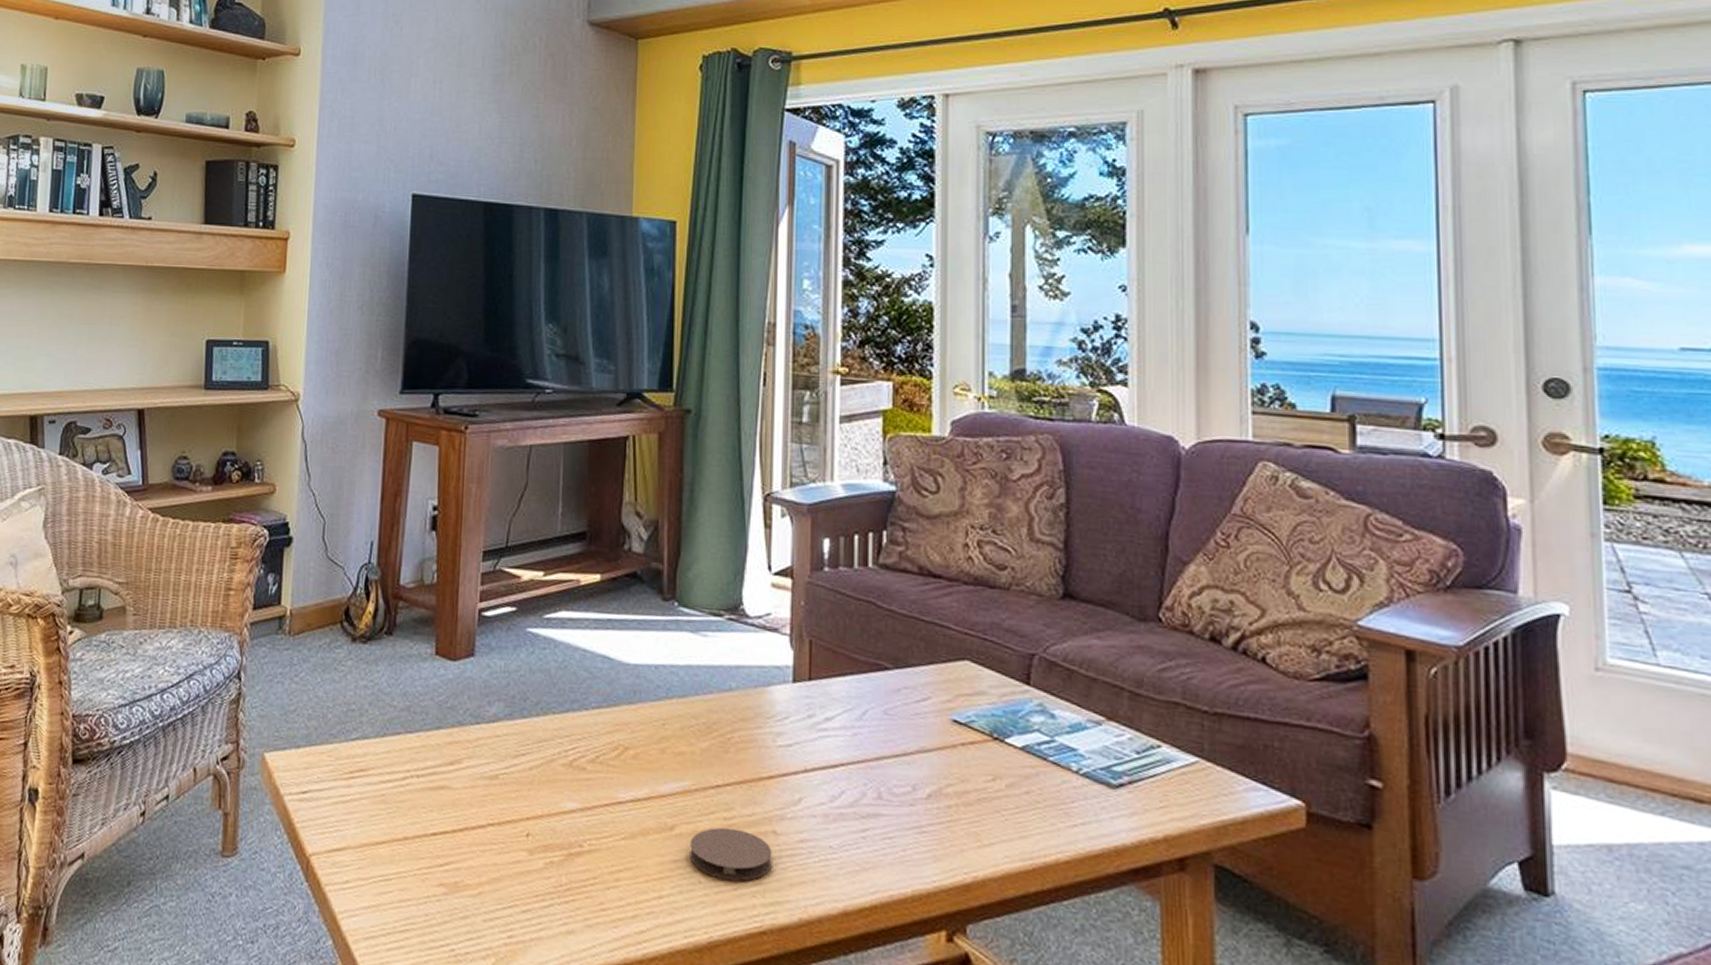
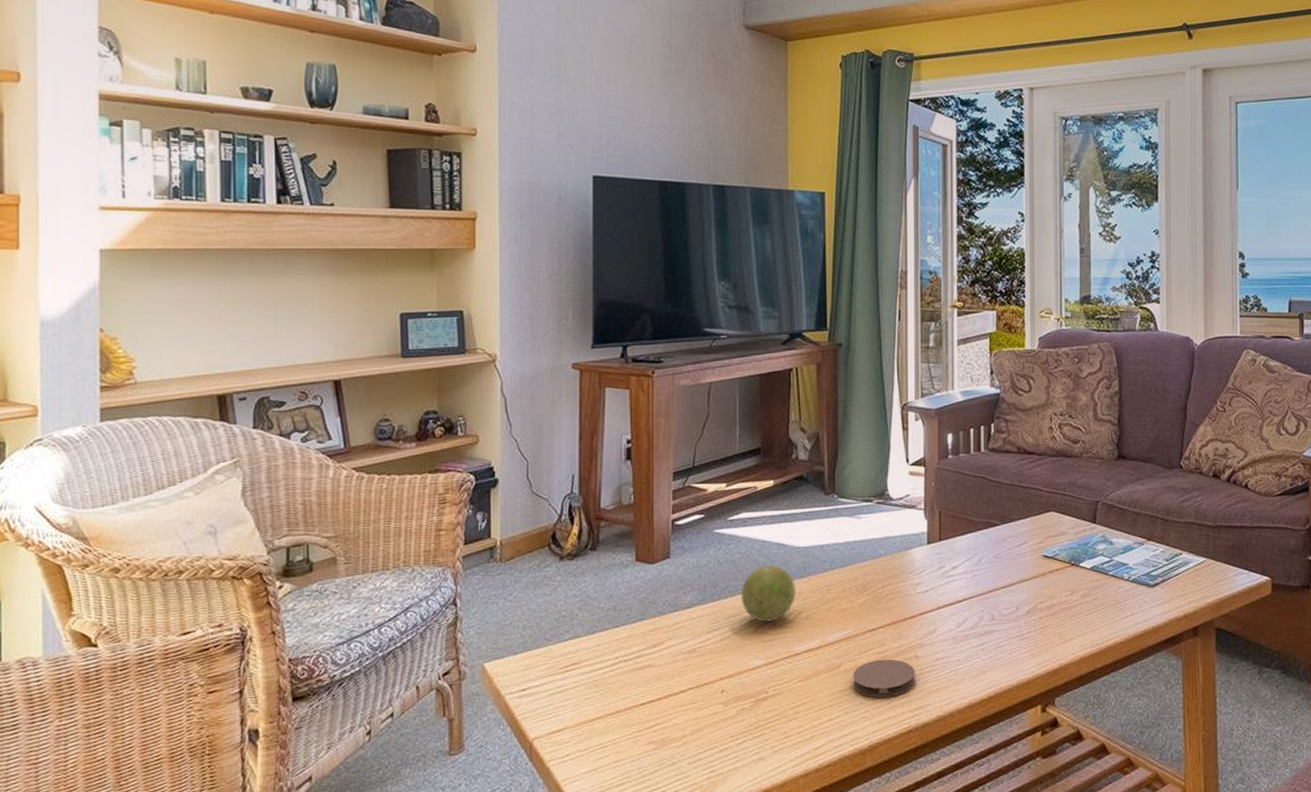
decorative ball: none [555,681,623,755] -> present [741,565,797,622]

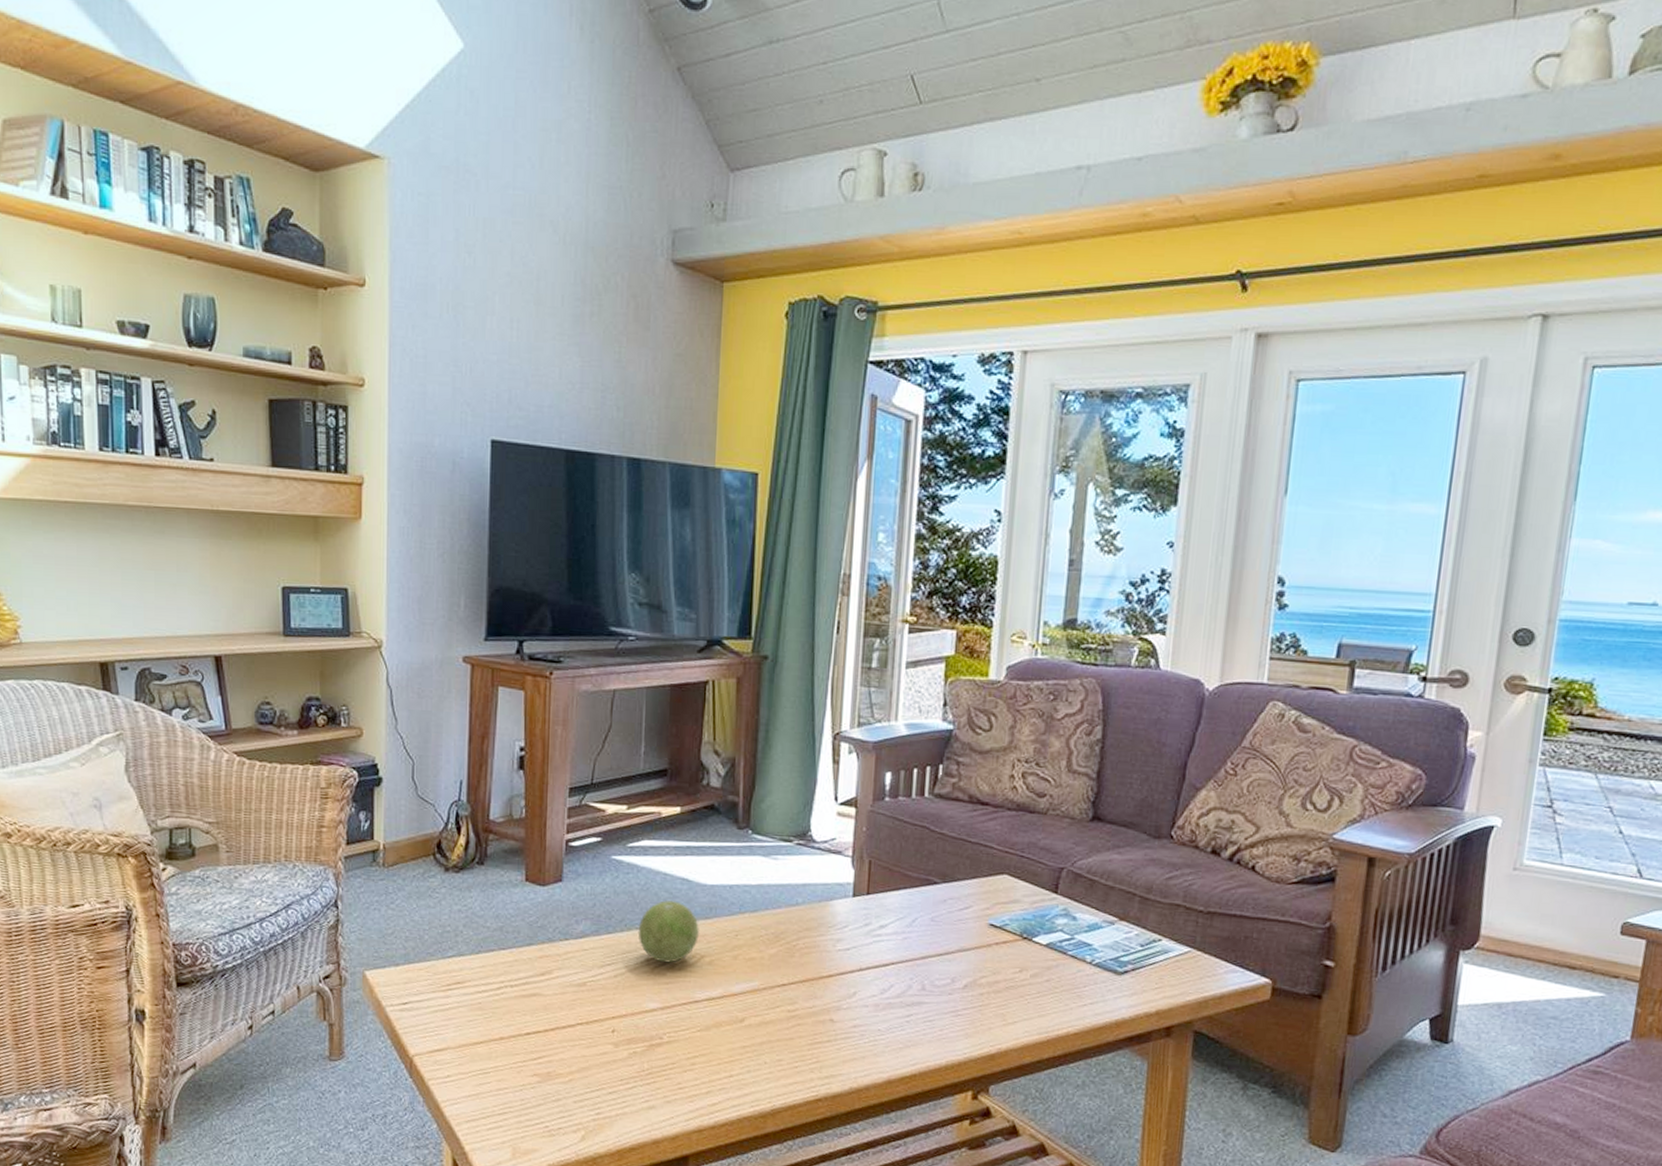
coaster: present [853,659,915,698] -> none [757,1018,829,1060]

